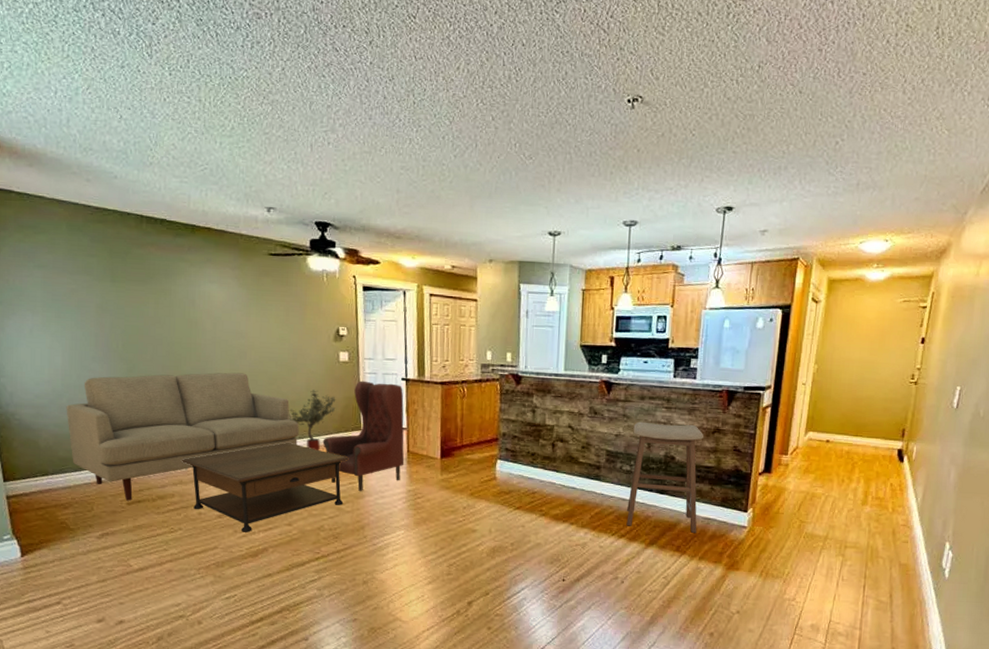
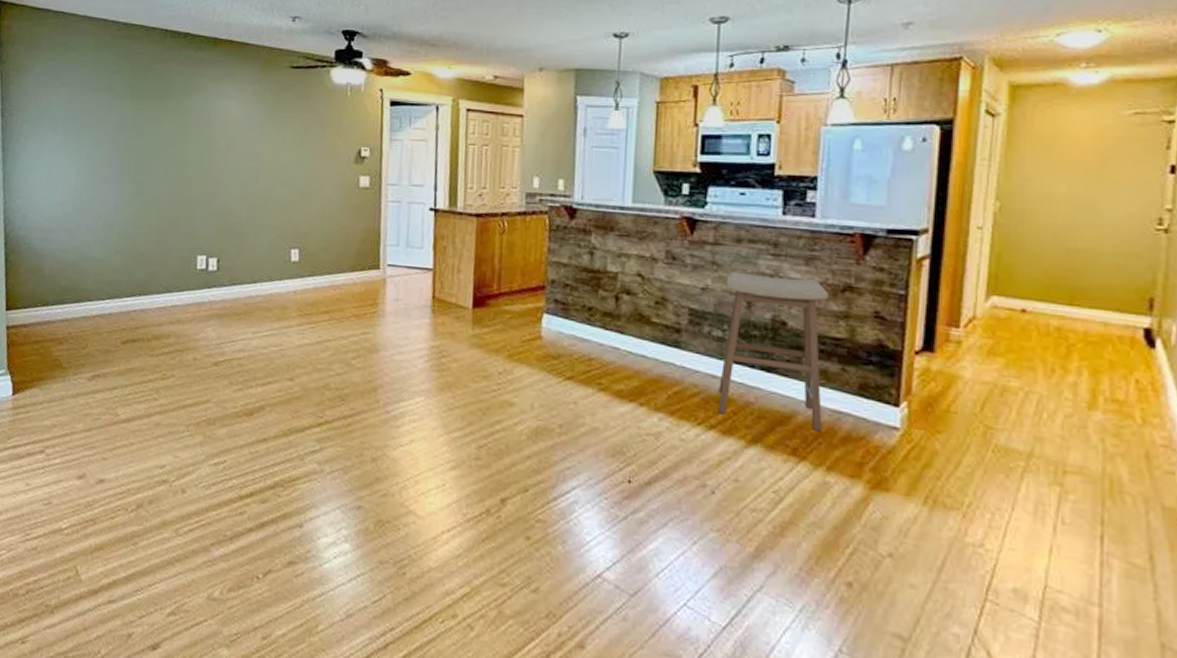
sofa: present [66,372,299,501] -> none [73,197,310,340]
coffee table: present [182,443,348,532] -> none [181,280,362,386]
potted tree: present [289,390,336,450] -> none [299,219,353,291]
armchair: present [322,380,405,491] -> none [334,210,431,344]

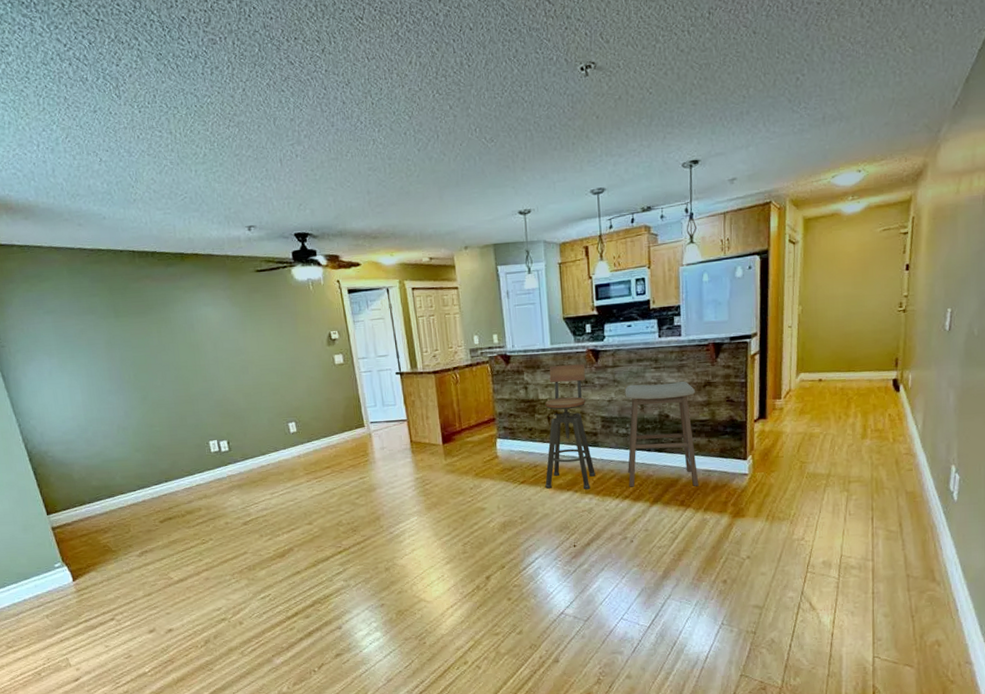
bar stool: none [600,230,676,405] -> present [545,364,596,489]

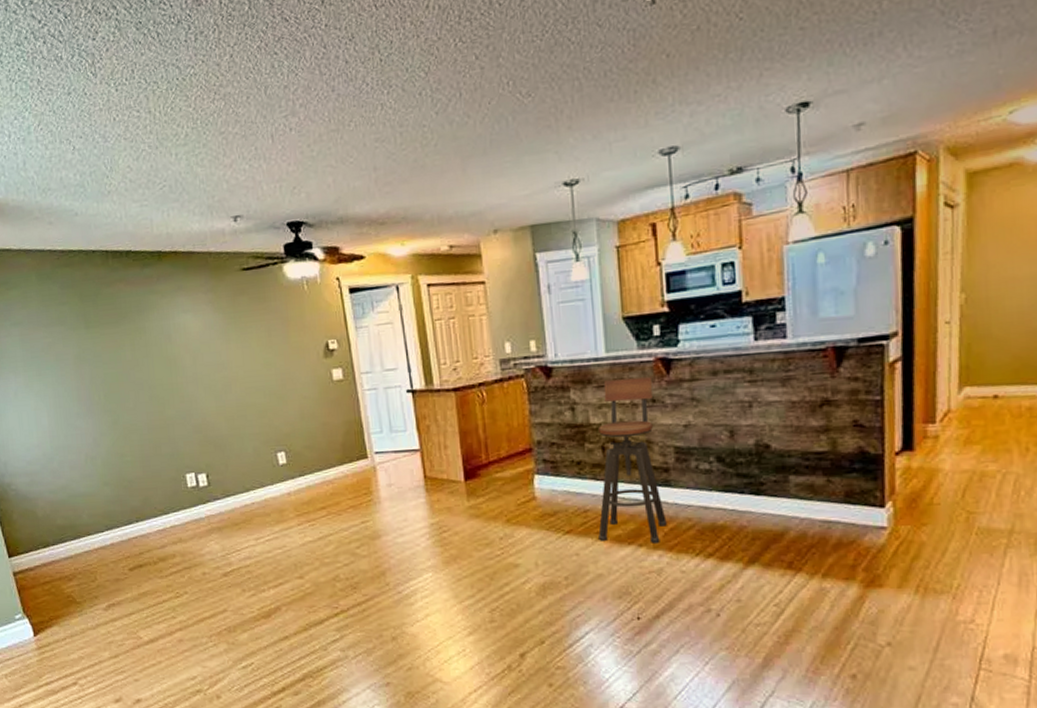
bar stool: present [625,381,699,487] -> none [707,398,815,542]

